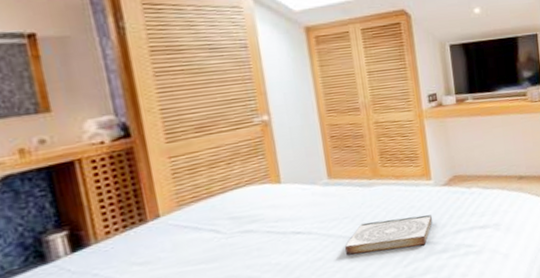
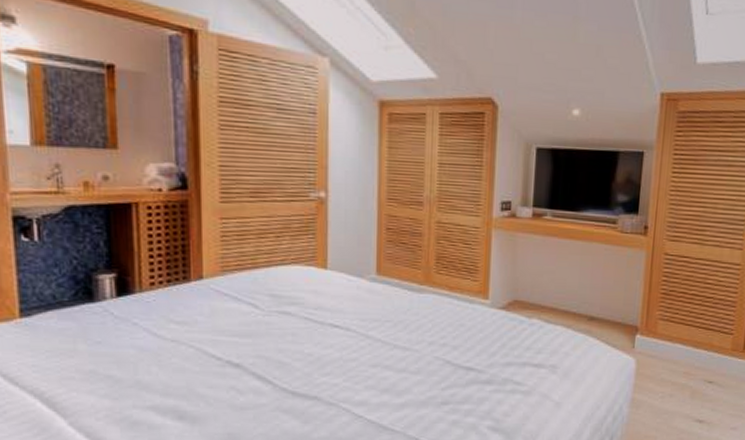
book: present [345,215,433,256] -> none [382,331,483,371]

